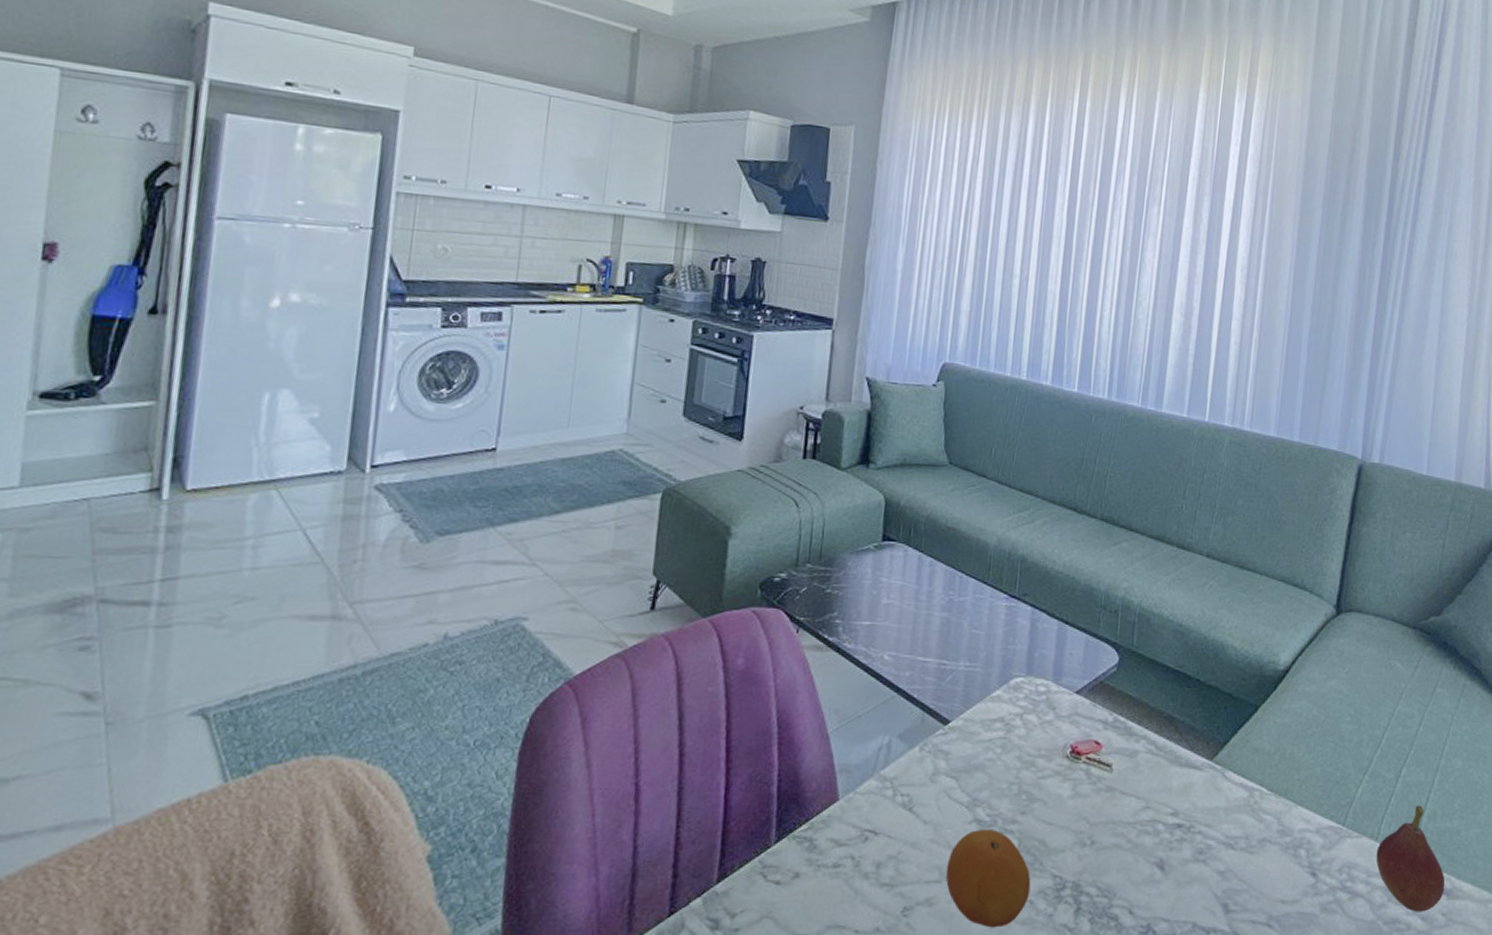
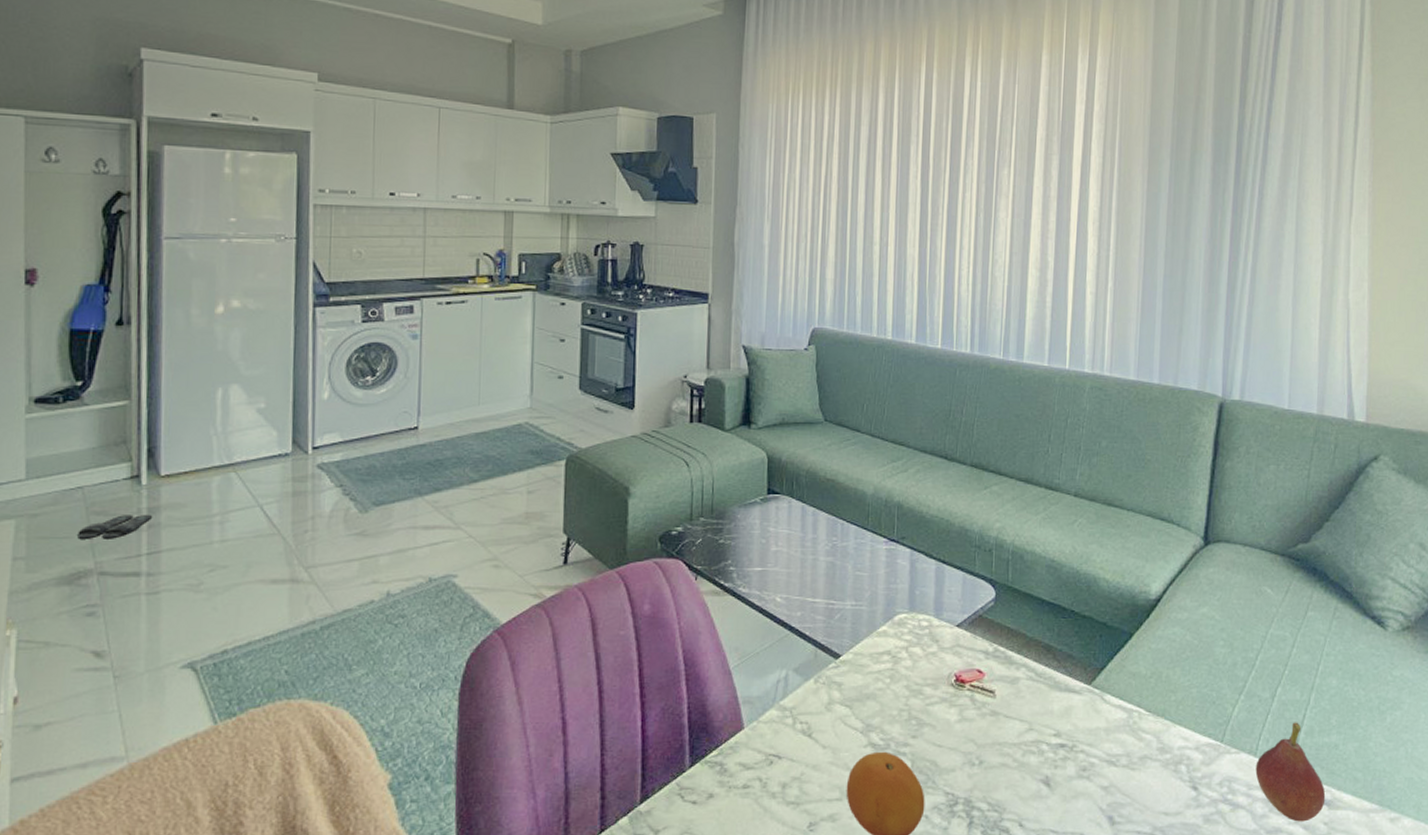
slippers: none [77,533,171,561] -> present [77,514,152,539]

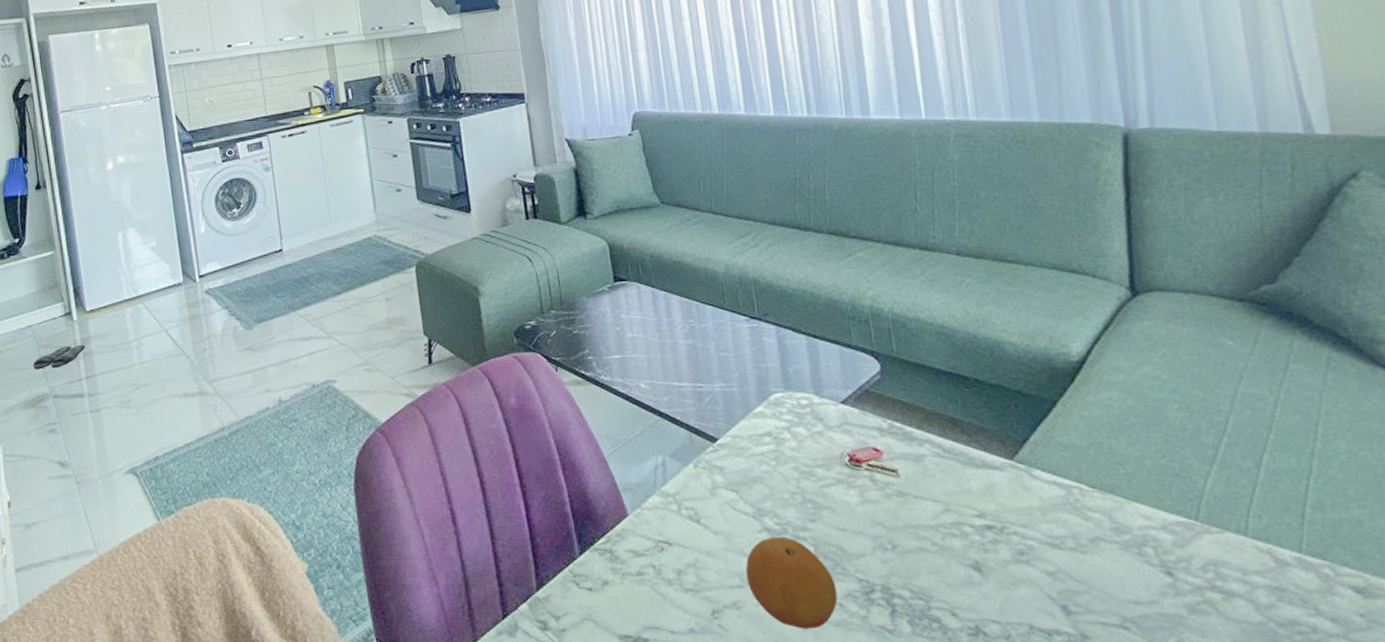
fruit: present [1255,722,1326,822] -> none [1248,495,1357,613]

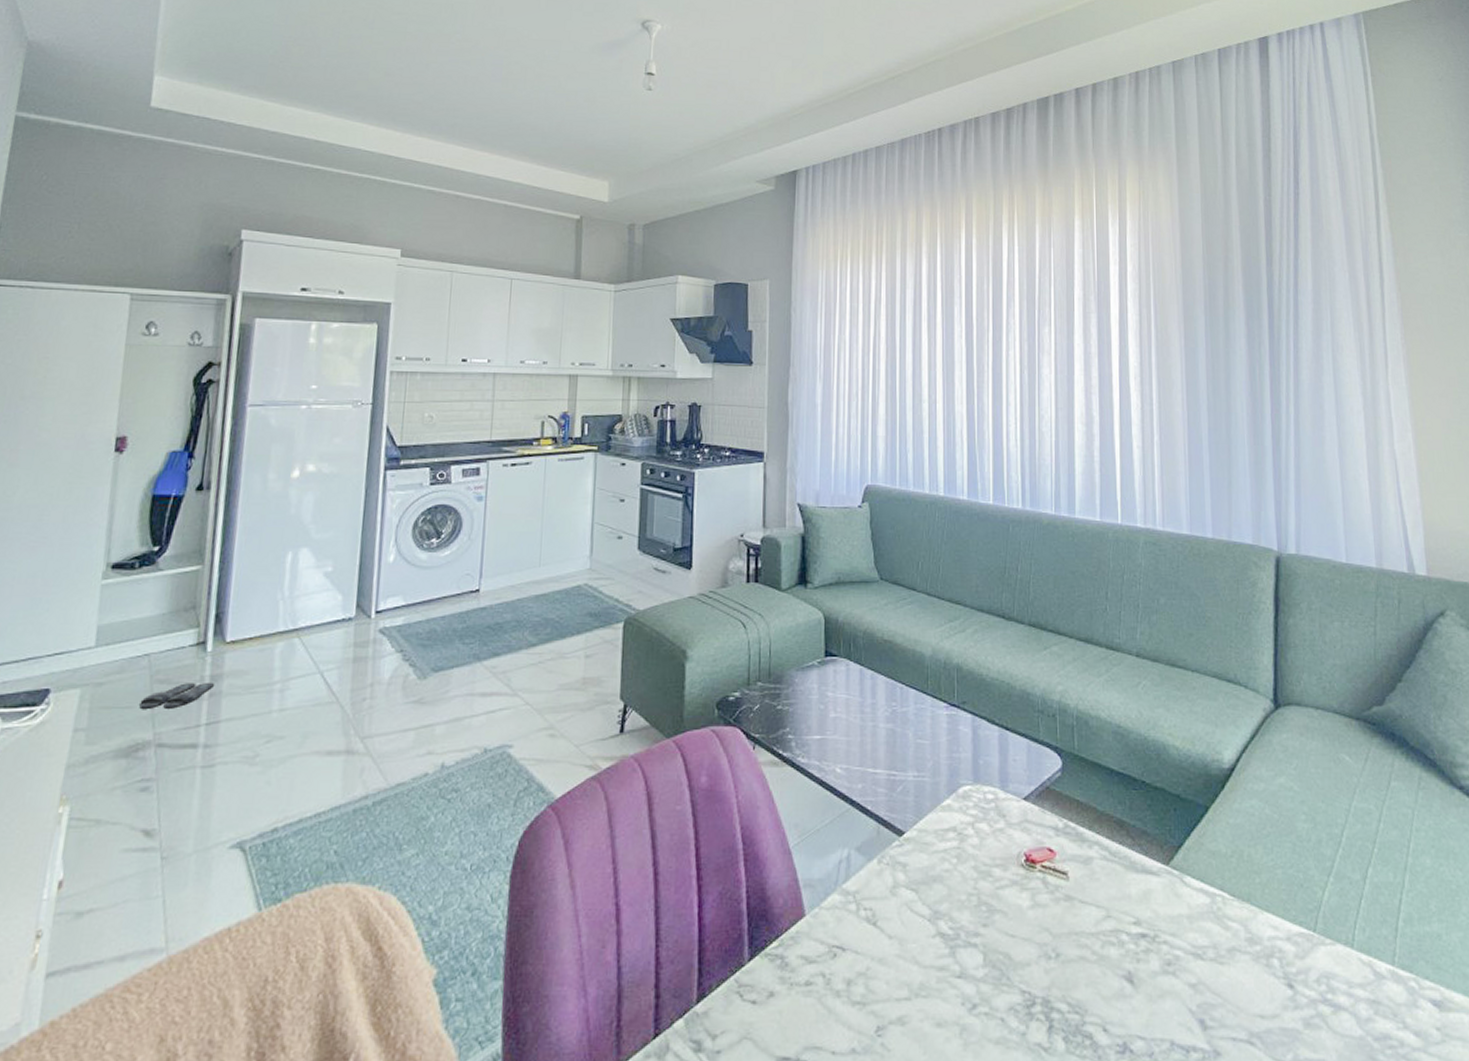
fruit: present [745,536,838,629] -> none [915,942,1000,1048]

